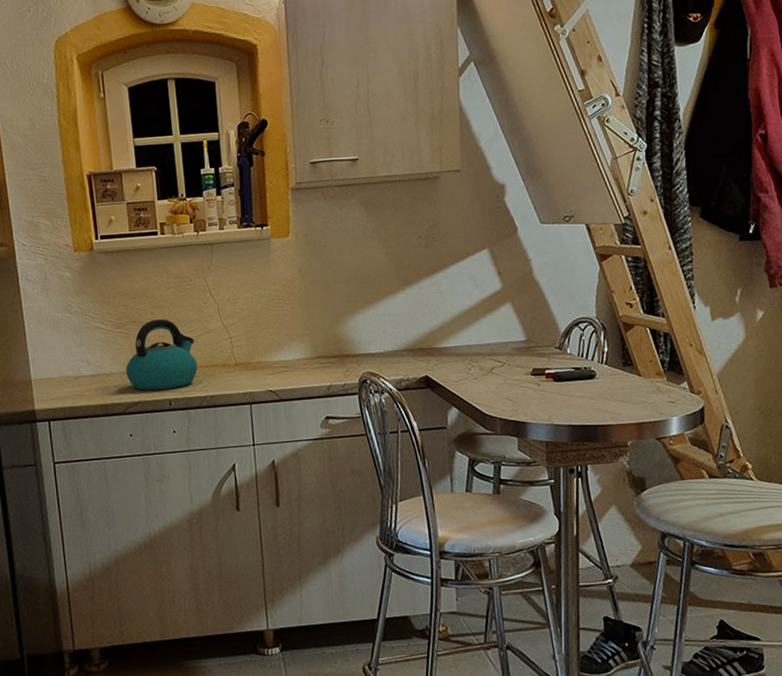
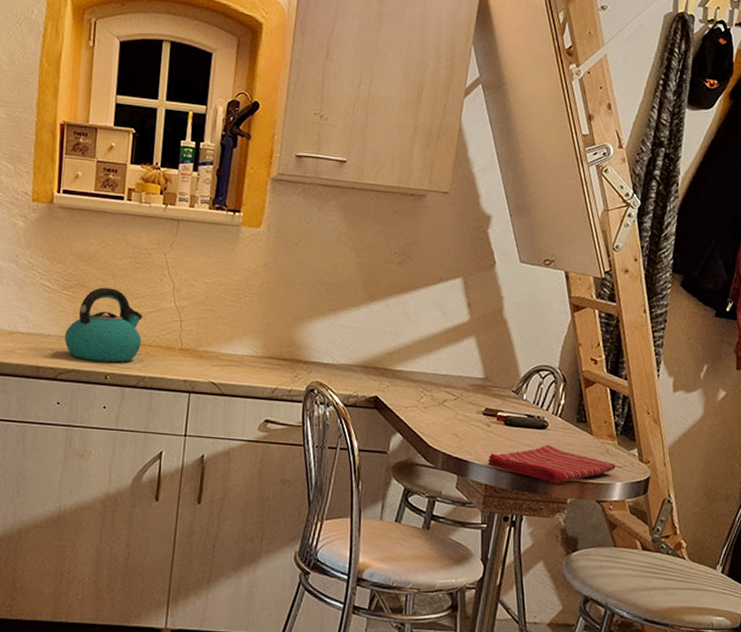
dish towel: none [544,393,669,429] -> present [487,445,616,484]

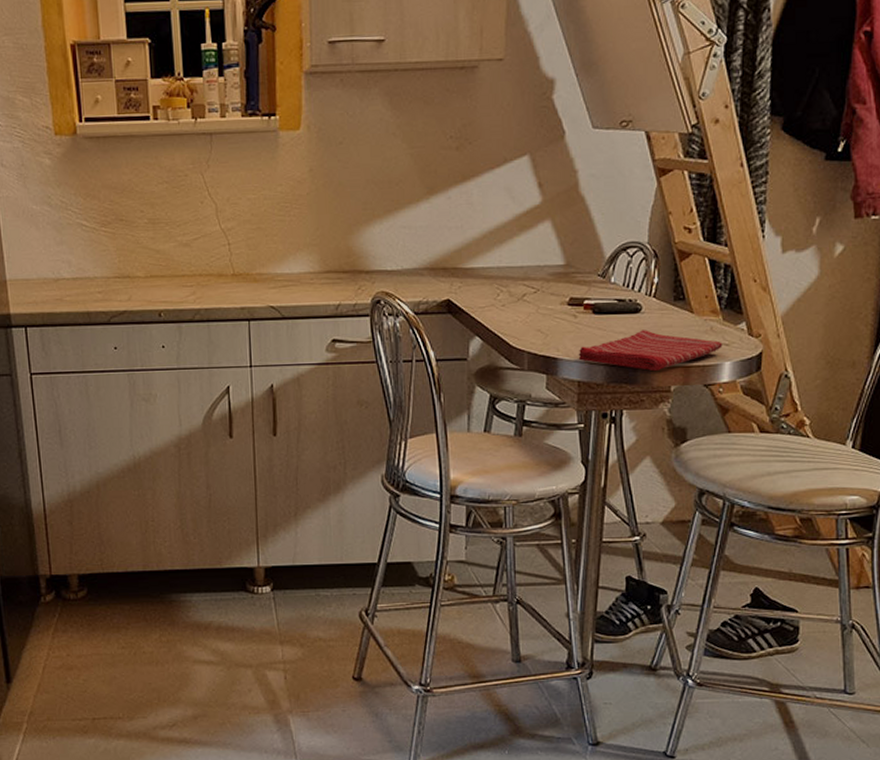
kettle: present [65,287,142,363] -> none [111,218,191,299]

